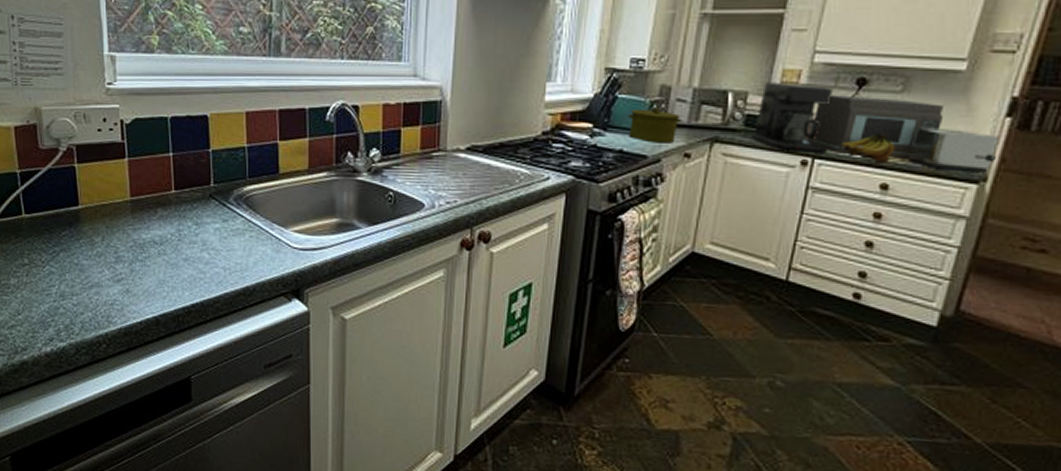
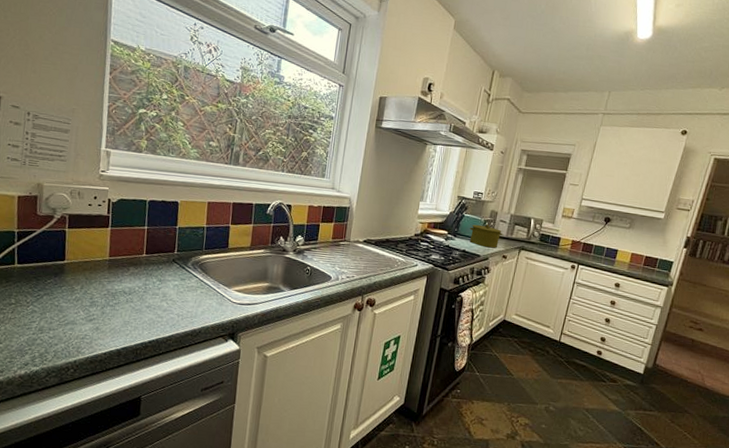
coffee maker: present [750,82,834,153] -> none [543,214,592,262]
microwave: present [813,95,944,159] -> none [579,226,651,269]
fruit: present [838,133,896,163] -> none [593,252,625,271]
toaster: present [909,127,999,174] -> none [631,250,680,281]

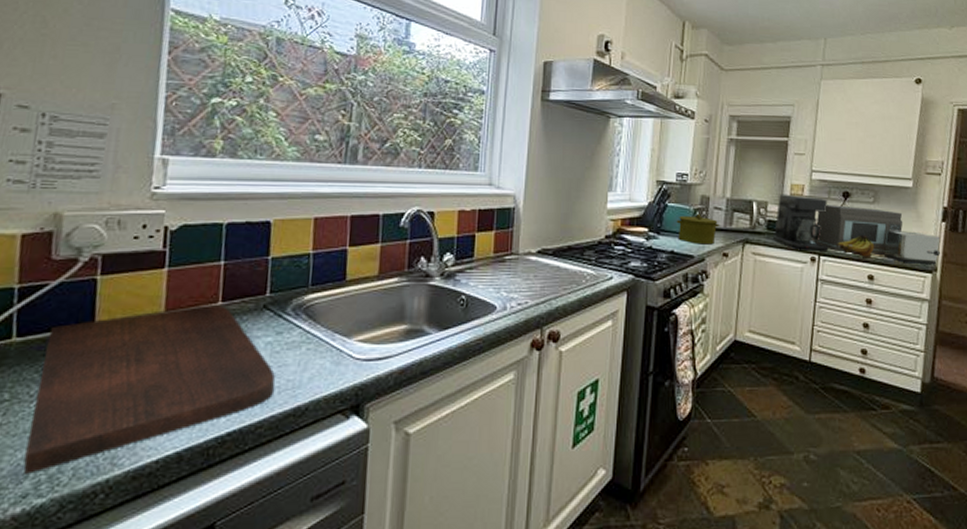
cutting board: none [25,255,180,351] -> present [23,305,275,474]
coffee maker: none [543,214,592,262] -> present [772,194,829,251]
microwave: none [579,226,651,269] -> present [816,204,903,255]
fruit: none [593,252,625,271] -> present [835,234,875,259]
toaster: none [631,250,680,281] -> present [884,229,940,265]

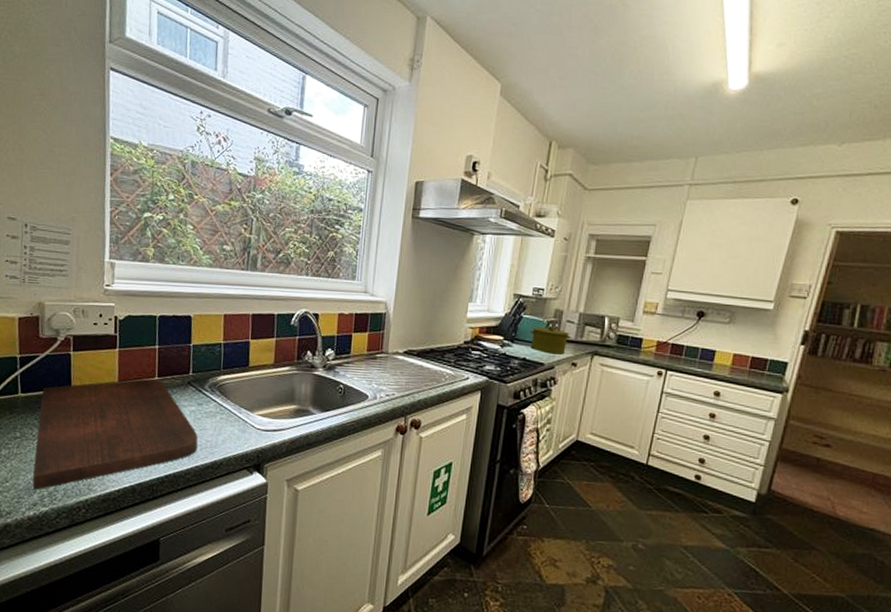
coffee maker: present [772,194,829,251] -> none [621,310,681,367]
microwave: present [816,204,903,255] -> none [666,323,758,373]
fruit: present [835,234,875,259] -> none [684,353,725,376]
toaster: present [884,229,940,265] -> none [734,349,796,386]

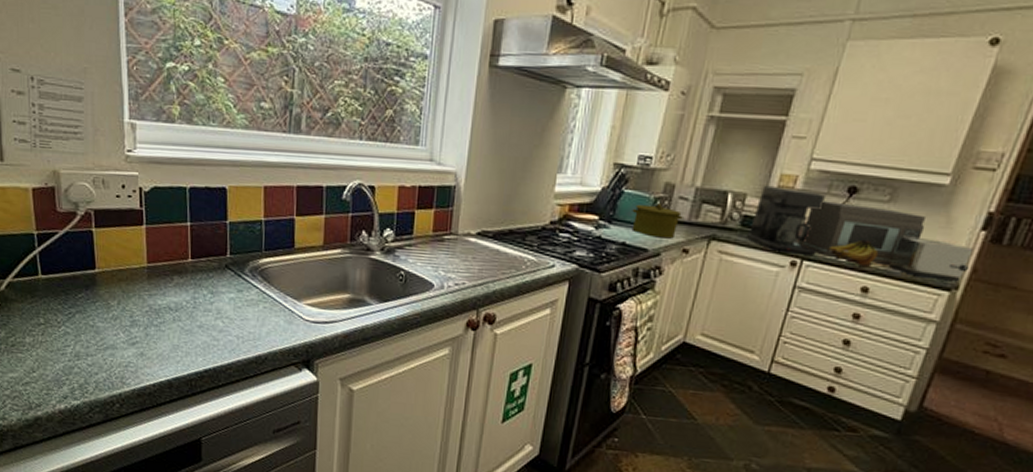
cutting board: present [33,379,198,490] -> none [61,261,240,382]
coffee maker: none [621,310,681,367] -> present [745,185,827,255]
microwave: none [666,323,758,373] -> present [803,201,925,265]
fruit: none [684,353,725,376] -> present [826,239,879,268]
toaster: none [734,349,796,386] -> present [889,235,973,282]

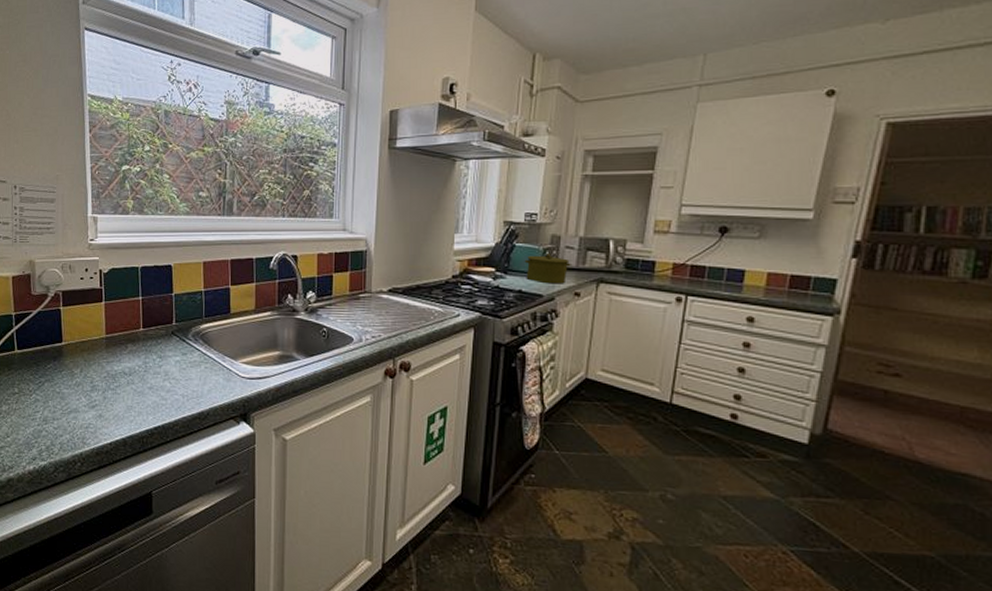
coffee maker: present [745,185,827,255] -> none [631,231,700,291]
microwave: present [803,201,925,265] -> none [684,241,798,295]
fruit: present [826,239,879,268] -> none [707,273,758,299]
toaster: present [889,235,973,282] -> none [770,267,848,307]

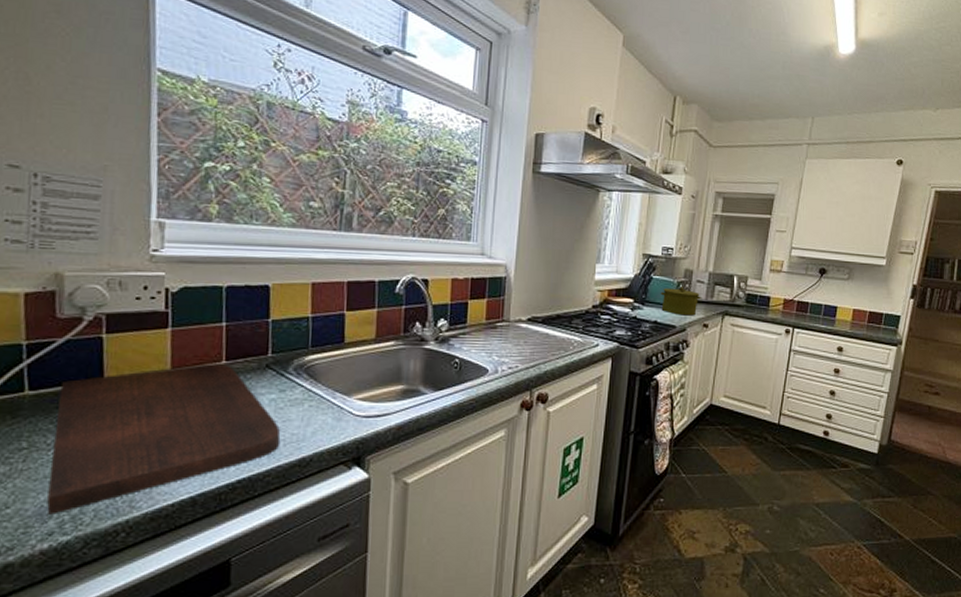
cutting board: none [31,331,185,444] -> present [47,364,281,515]

